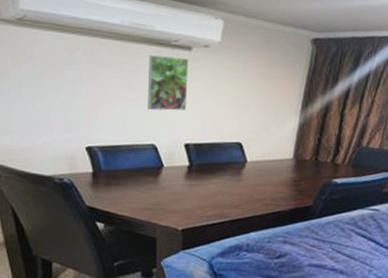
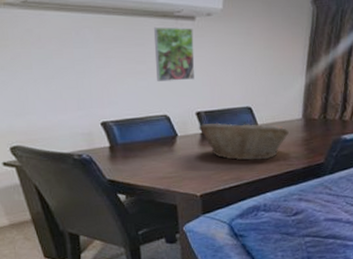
fruit basket: none [185,155,279,198] -> present [198,122,290,161]

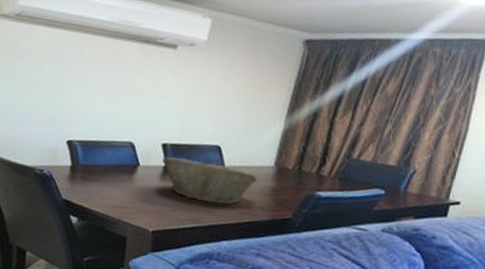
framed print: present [154,27,195,81] -> none [129,51,173,109]

